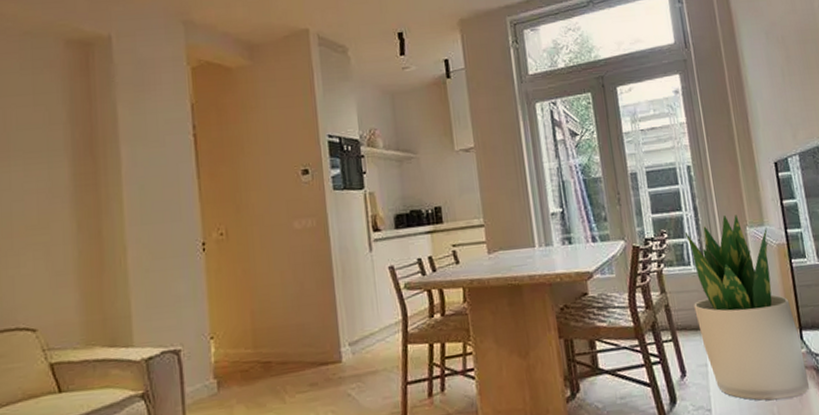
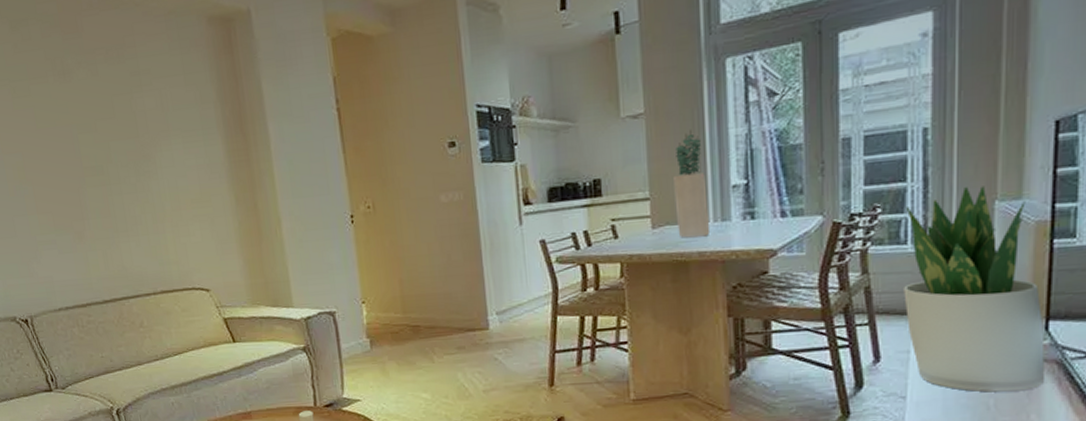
vase: none [501,162,537,263] -> present [672,129,711,238]

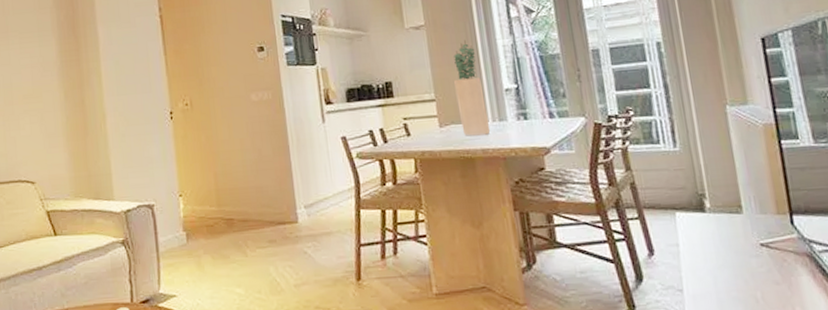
planter: present [904,186,1045,393] -> none [653,92,801,285]

